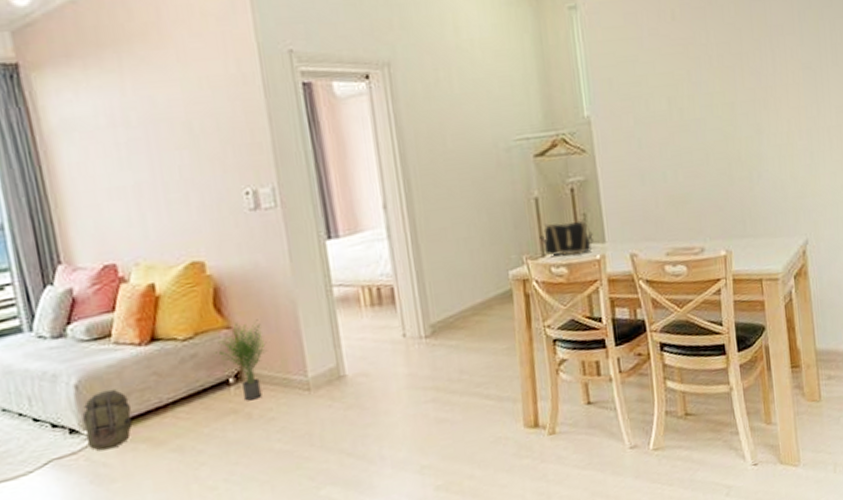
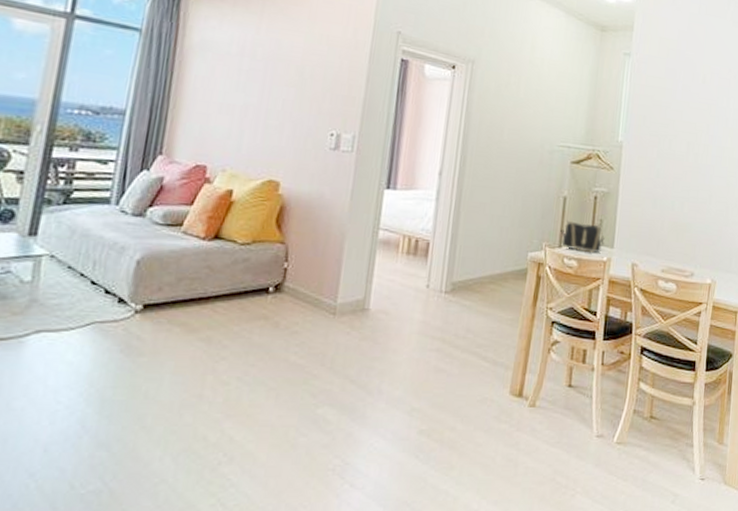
backpack: present [82,389,133,451] -> none [130,271,179,325]
potted plant: present [216,322,266,401] -> none [265,240,310,312]

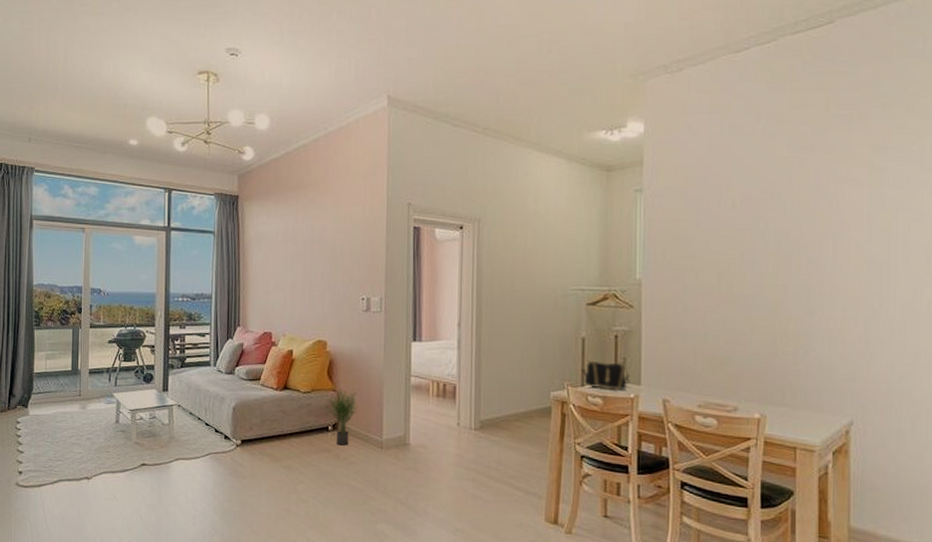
potted plant: none [265,240,310,312] -> present [323,388,357,446]

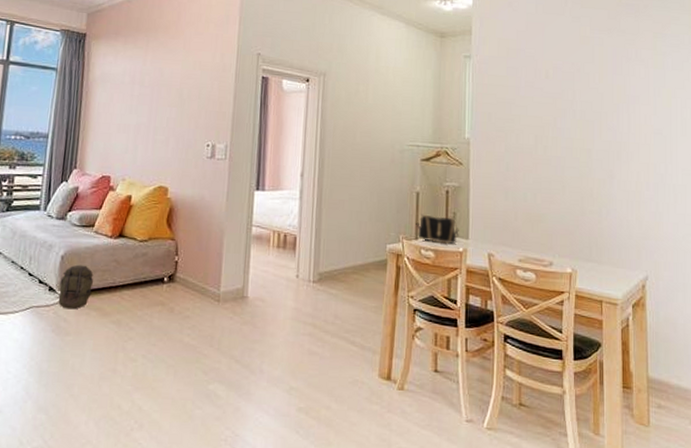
backpack: none [233,415,263,456] -> present [58,264,94,310]
potted plant: present [323,388,357,446] -> none [160,237,196,299]

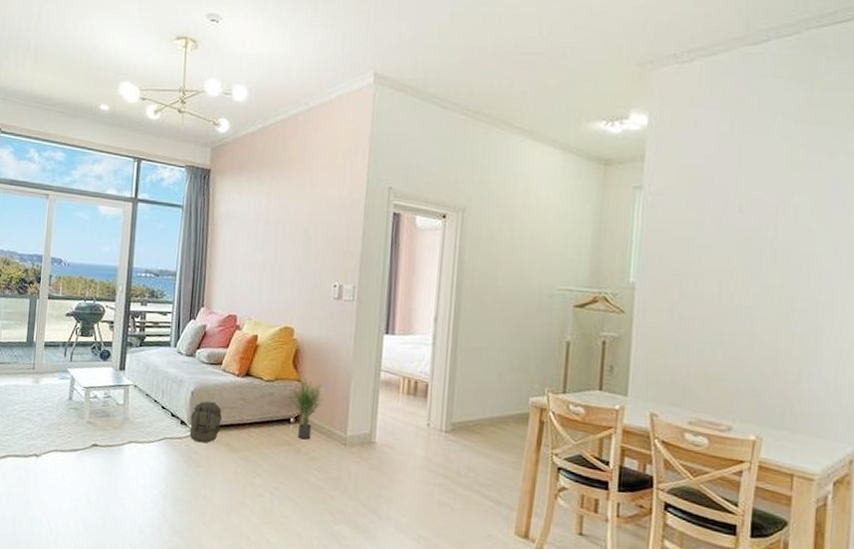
potted plant: none [160,237,196,299] -> present [286,379,322,440]
handbag: present [416,214,459,244] -> none [564,366,616,400]

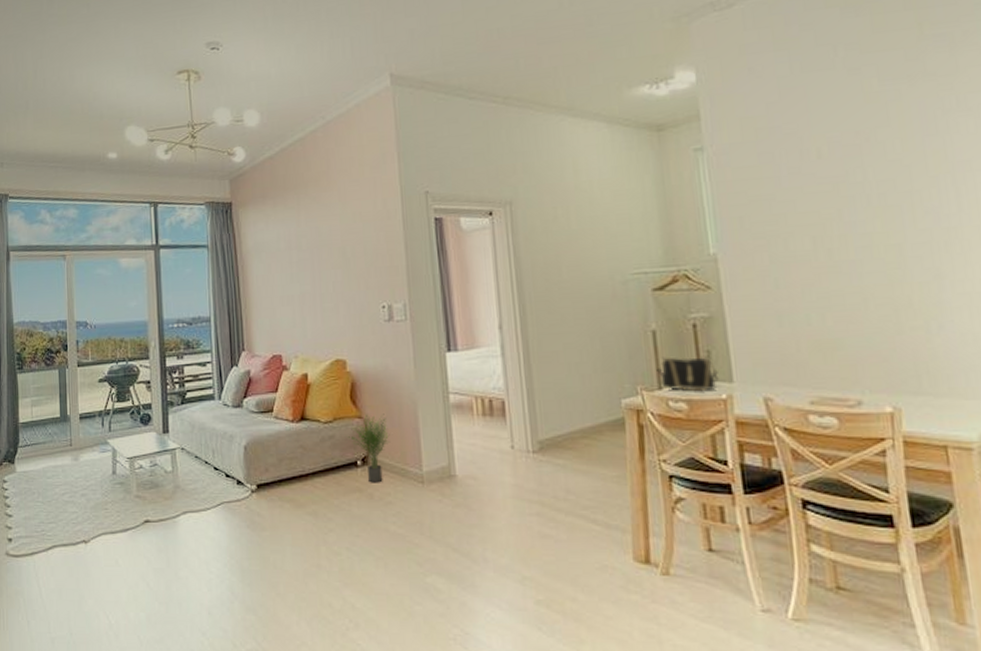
backpack: present [189,401,222,443] -> none [247,454,282,503]
handbag: none [564,366,616,400] -> present [656,355,719,391]

